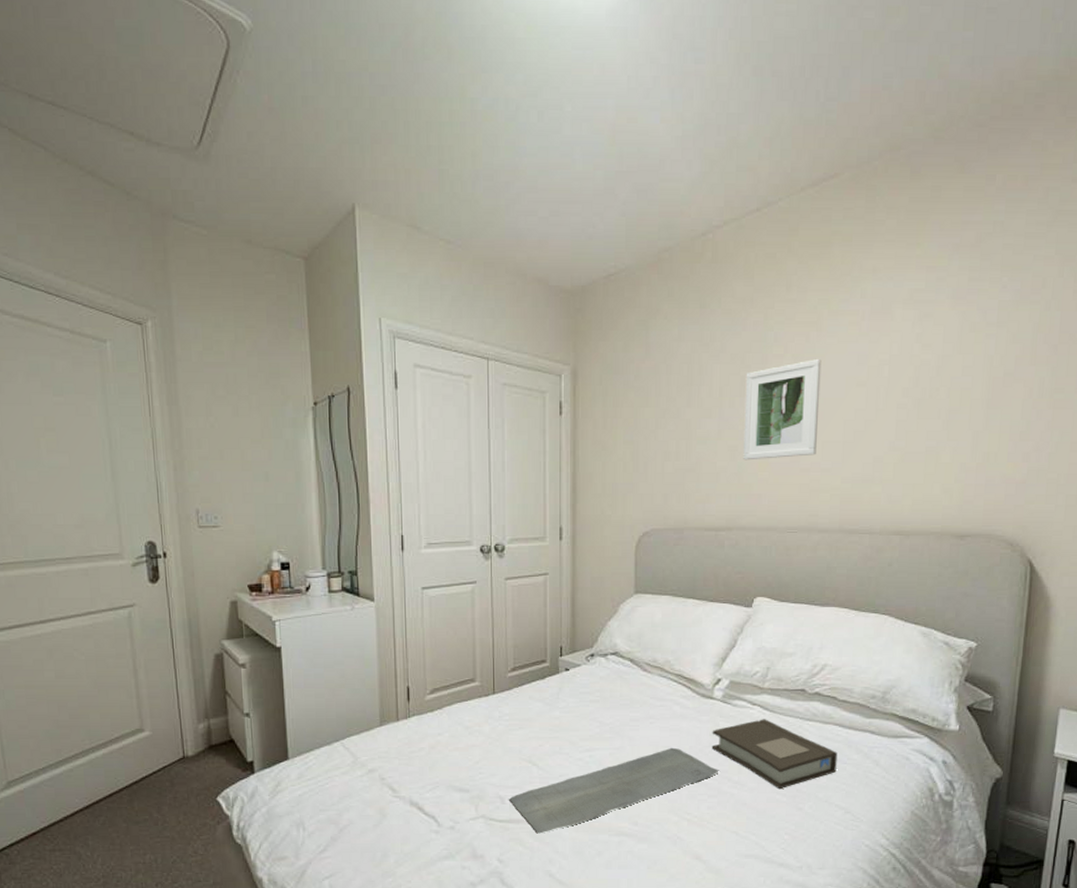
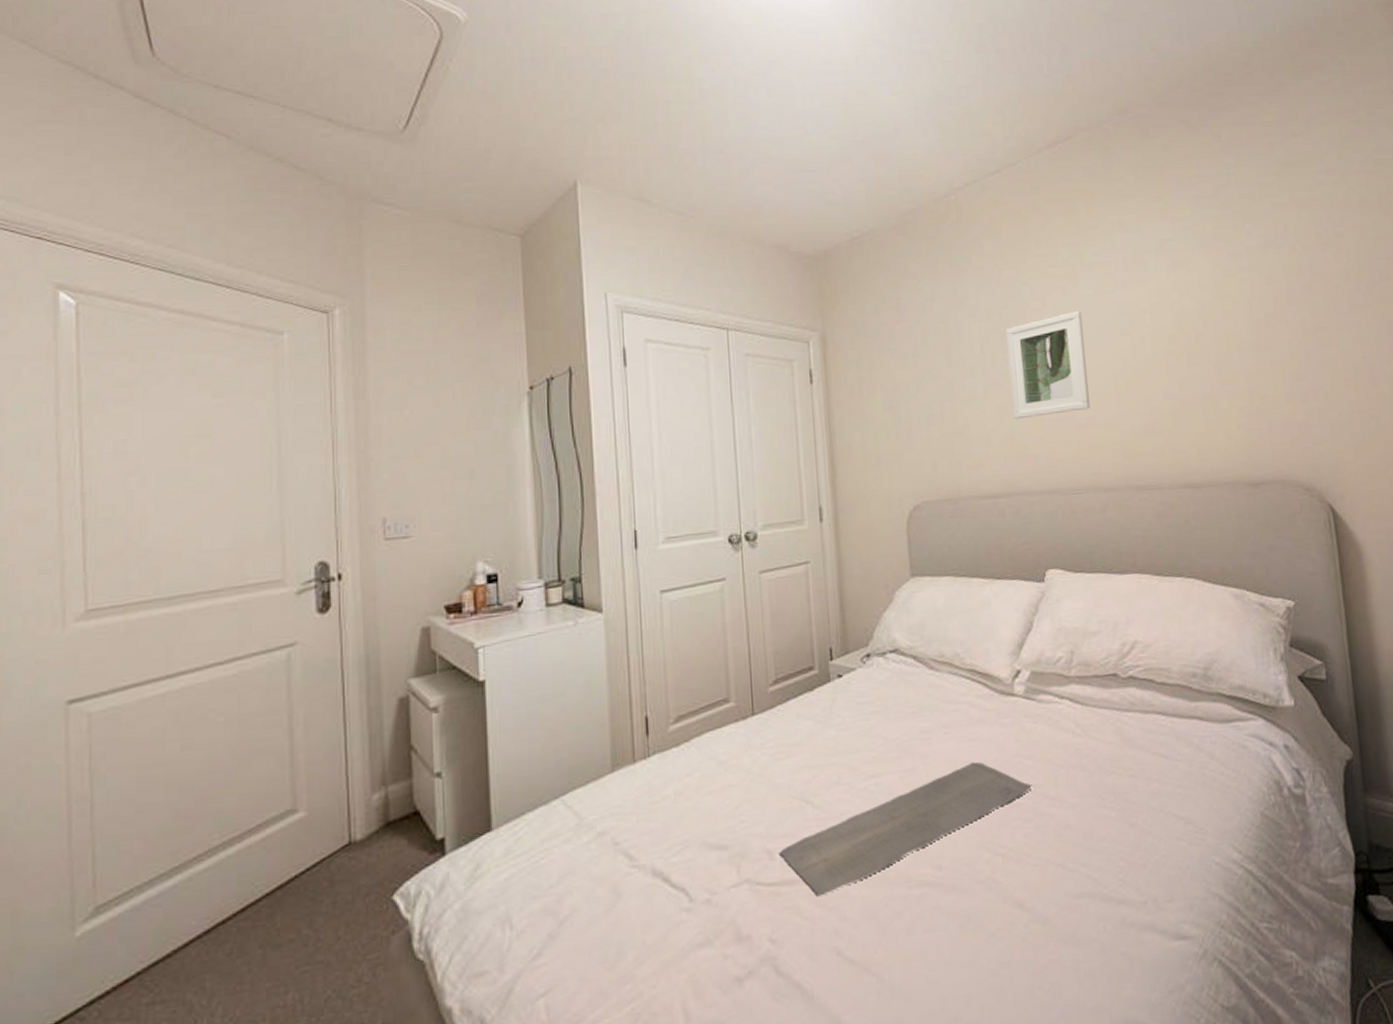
book: present [711,719,837,790] -> none [1017,714,1168,803]

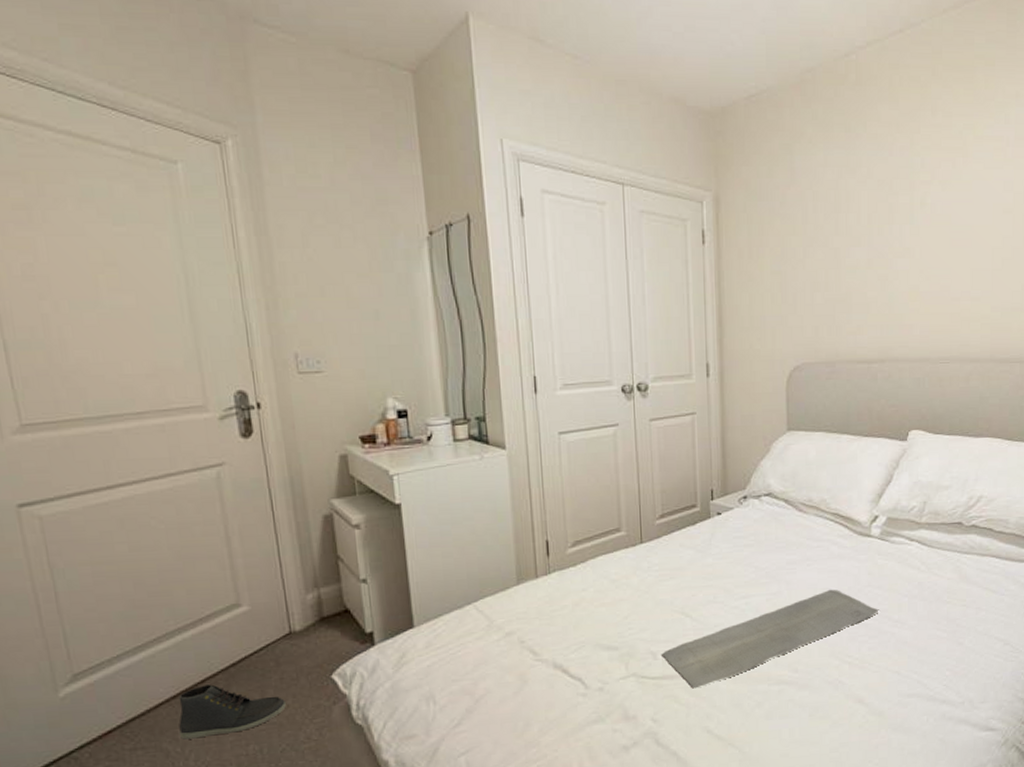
sneaker: none [209,913,338,988] -> present [178,684,287,740]
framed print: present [1005,310,1090,420] -> none [893,185,968,290]

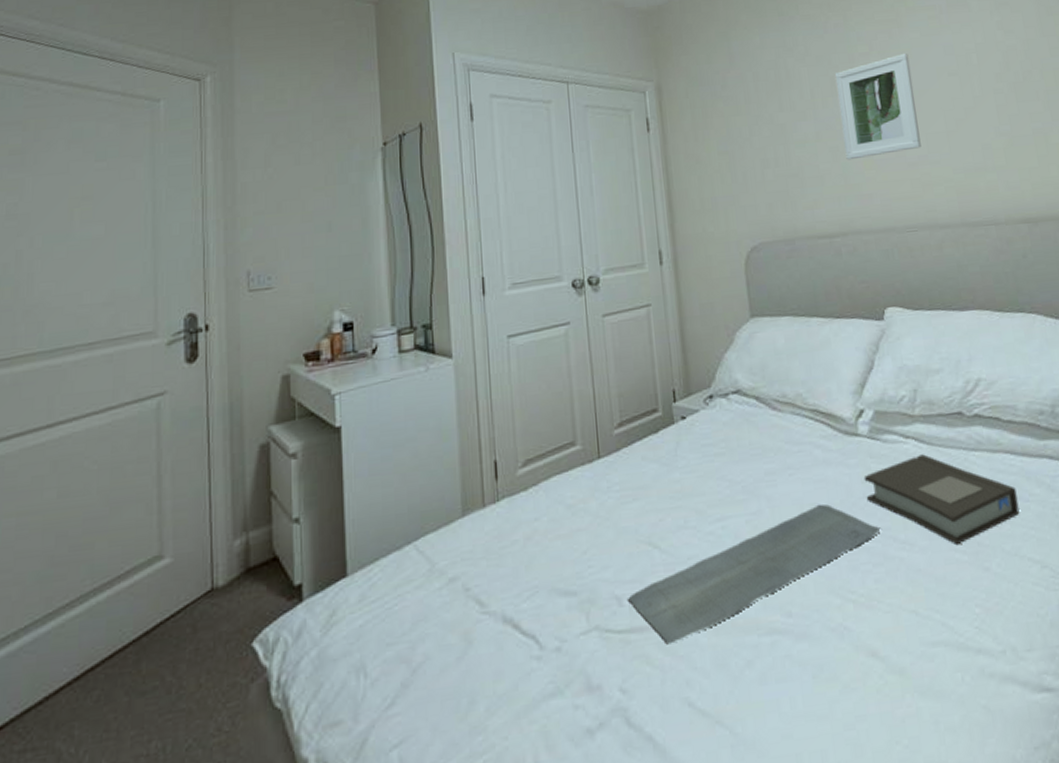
sneaker: present [178,684,287,740] -> none [77,659,200,736]
book: none [870,554,995,626] -> present [863,454,1020,546]
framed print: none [893,185,968,290] -> present [834,52,921,160]

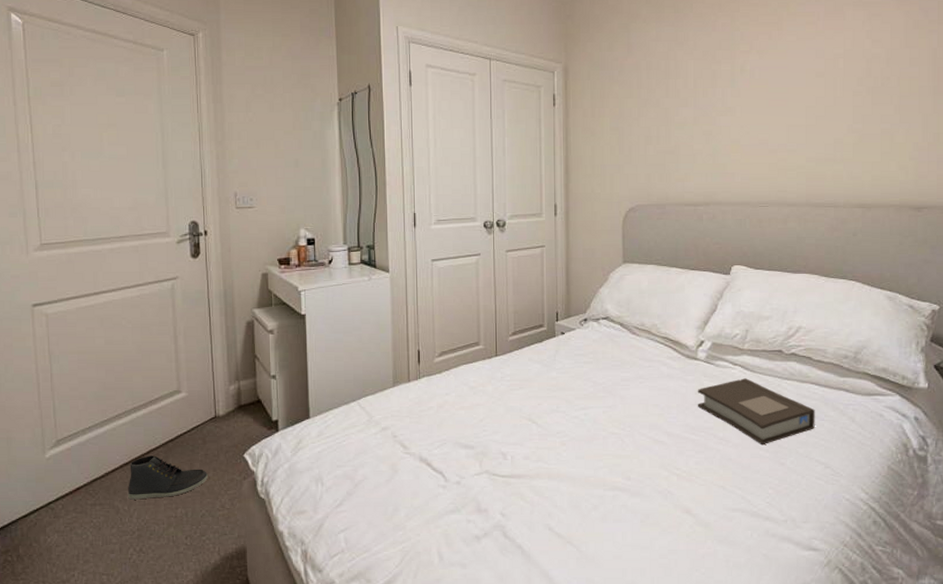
sneaker: none [77,659,200,736] -> present [128,455,209,500]
bath mat: present [628,504,881,645] -> none [511,405,705,488]
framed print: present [834,52,921,160] -> none [717,53,783,143]

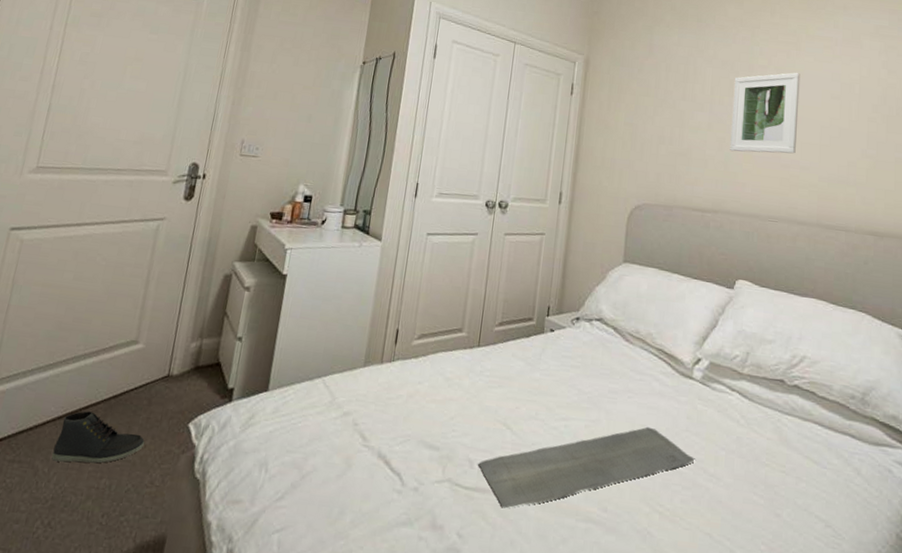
bath mat: none [511,405,705,488] -> present [478,426,695,509]
book: present [697,378,815,446] -> none [688,407,817,490]
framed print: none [717,53,783,143] -> present [730,72,801,154]

